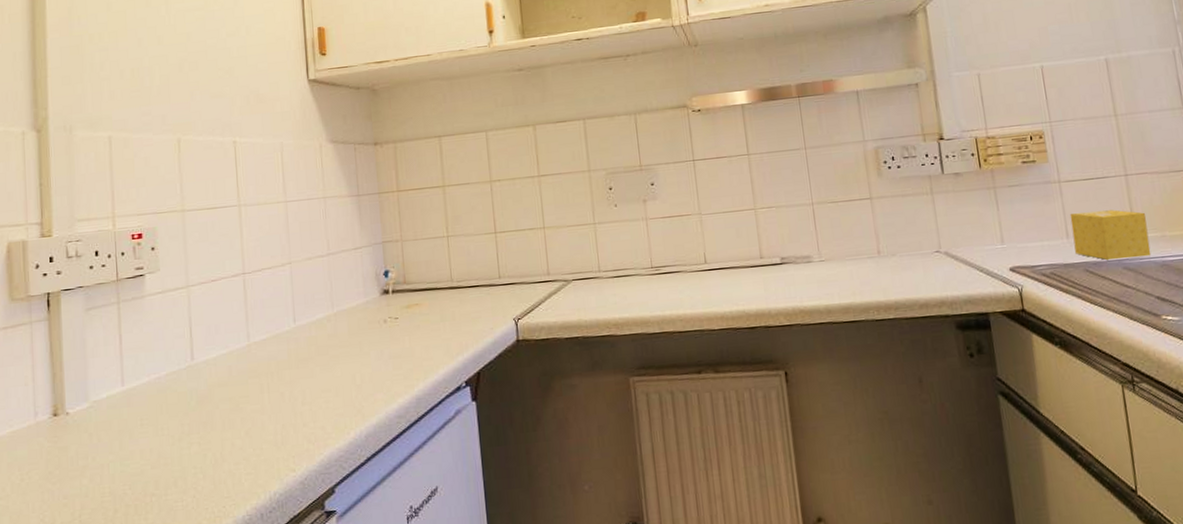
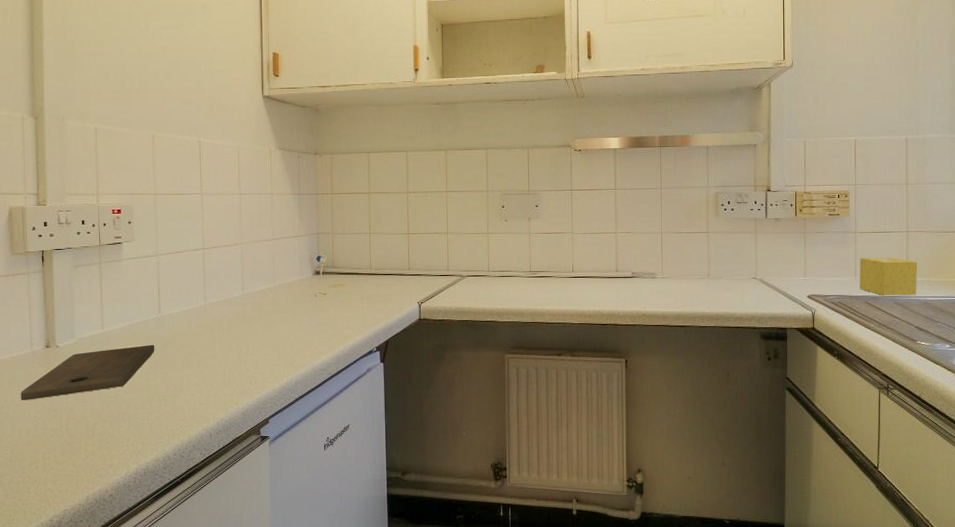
cutting board: none [22,402,188,488] -> present [20,345,155,400]

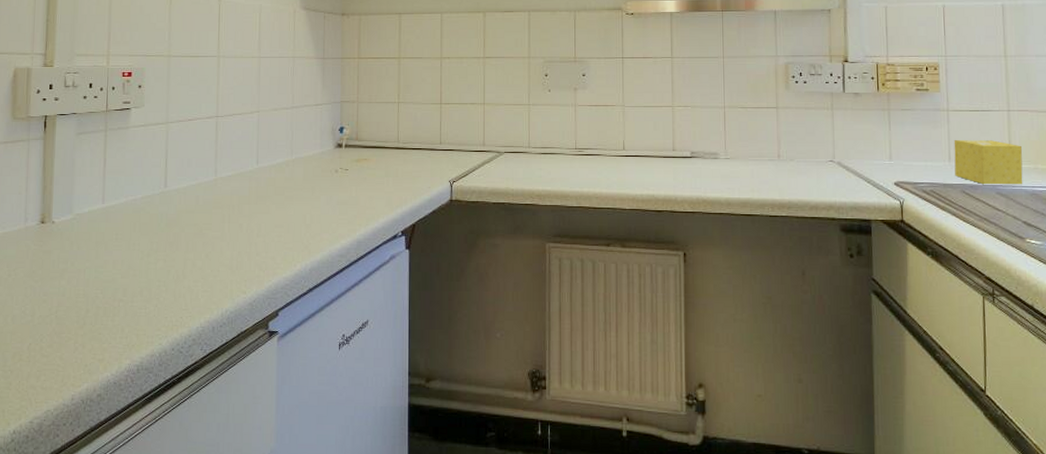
cutting board: present [20,345,155,400] -> none [9,223,158,282]

